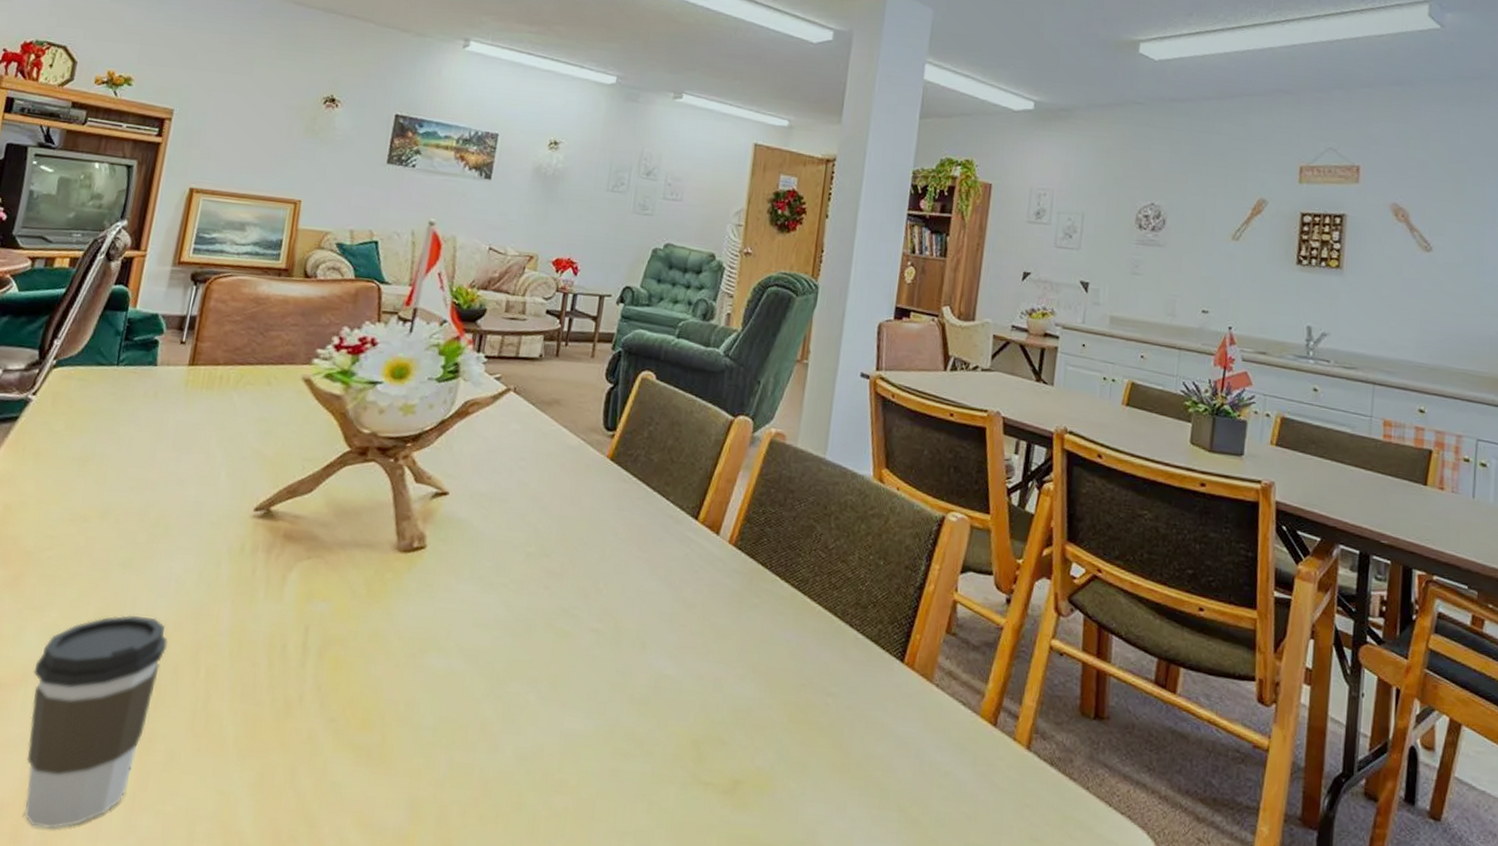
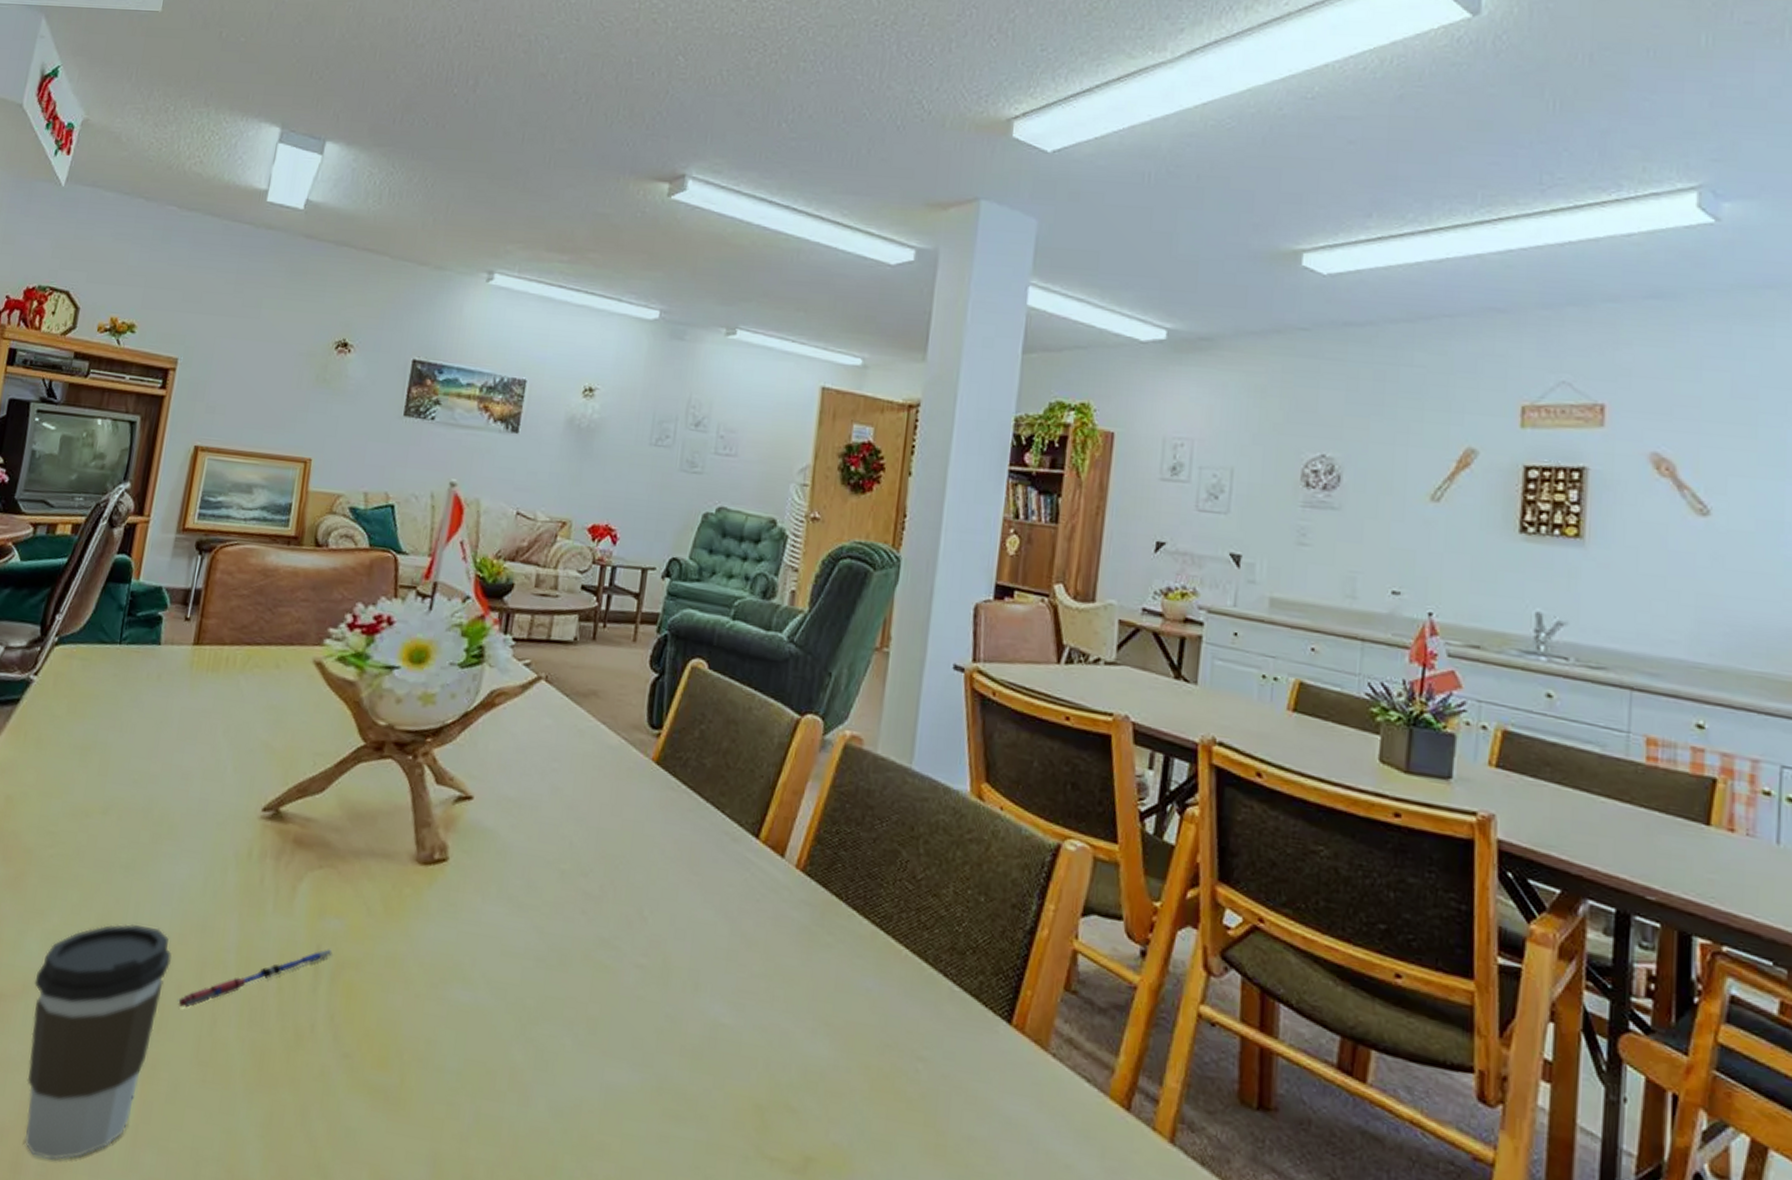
pen: none [173,629,320,687] -> present [177,949,333,1008]

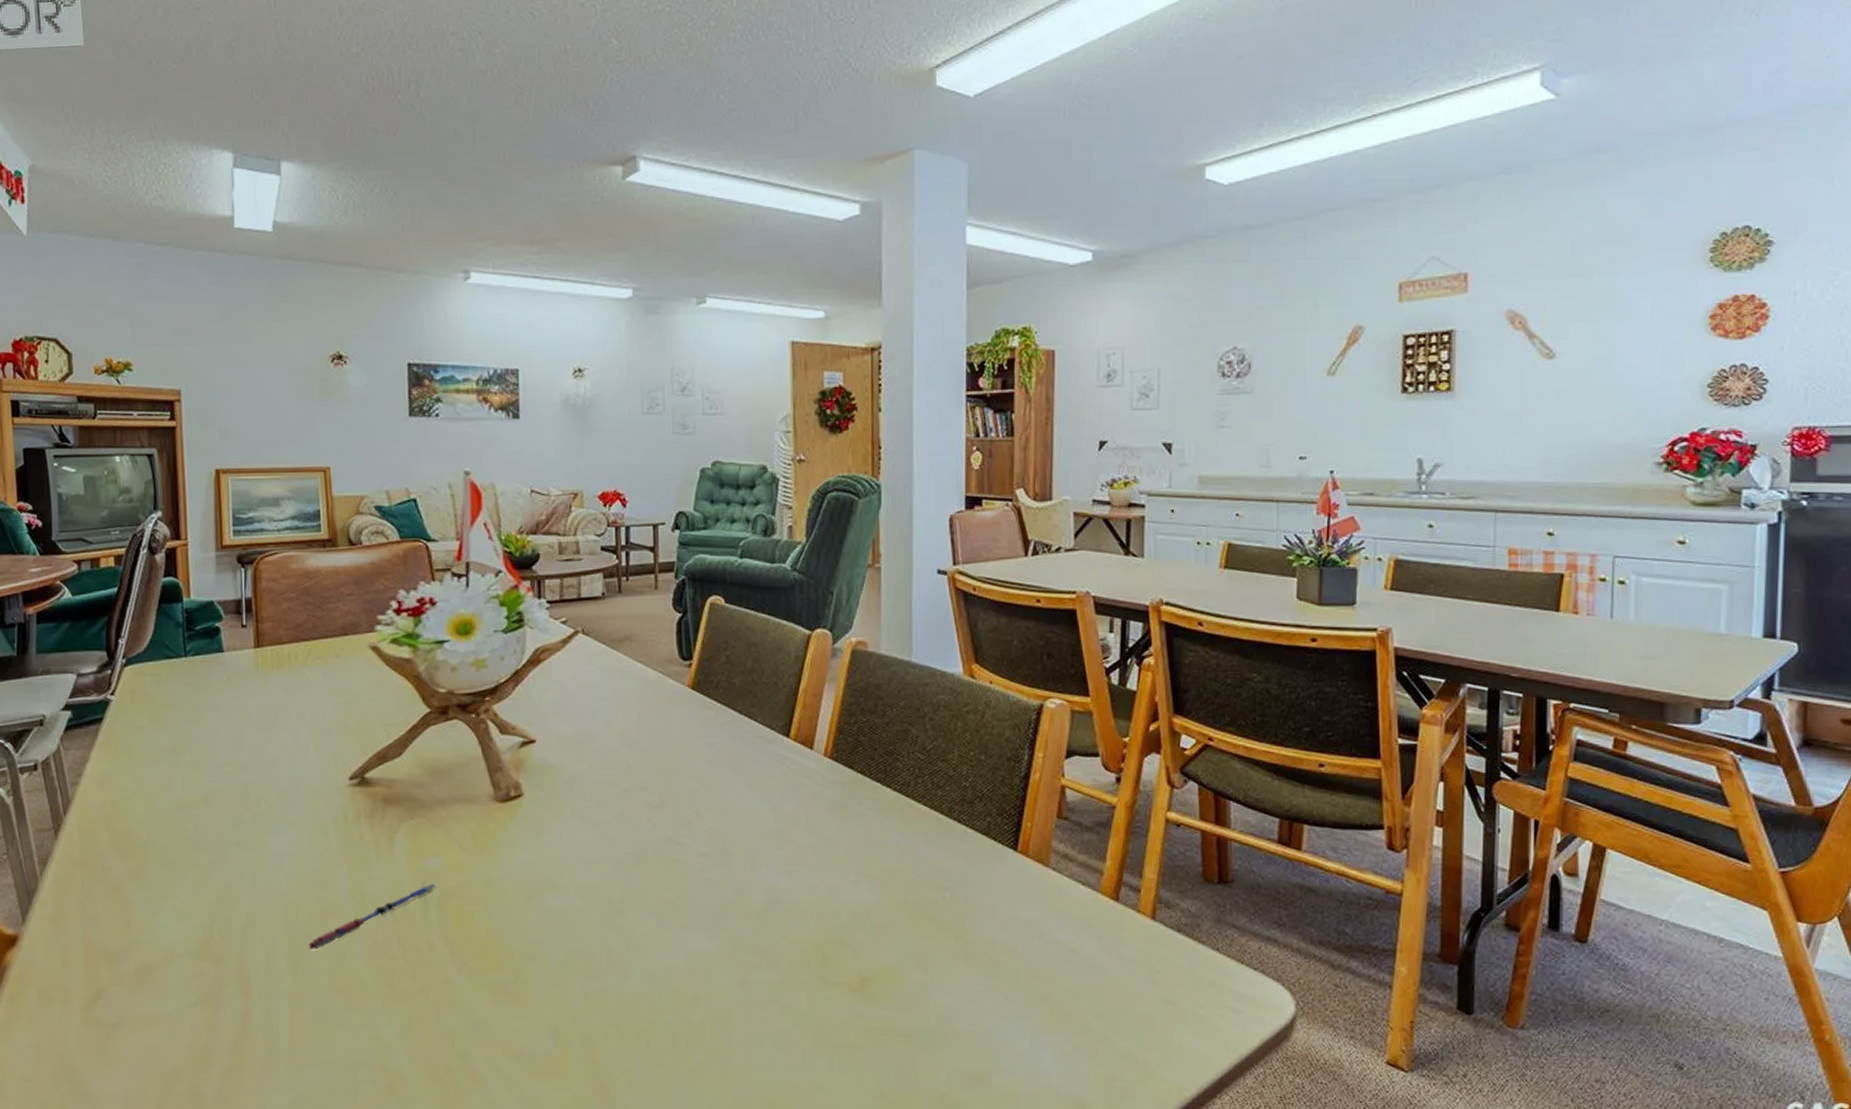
coffee cup: present [25,923,172,1161] -> none [175,890,295,1086]

